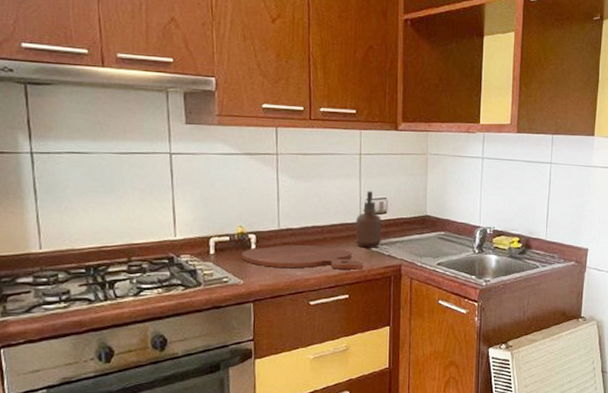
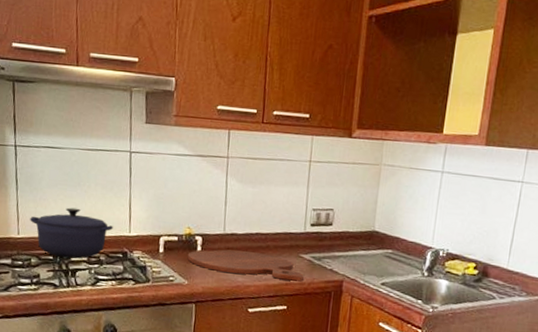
cooking pot: none [54,215,156,269] -> present [30,207,113,259]
soap dispenser: present [355,191,381,248] -> none [297,201,327,261]

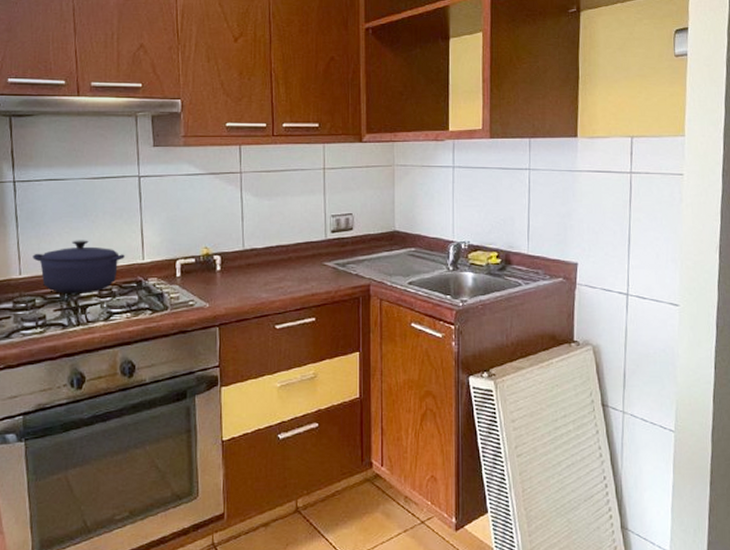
cutting board: present [187,249,305,282] -> none [206,266,331,291]

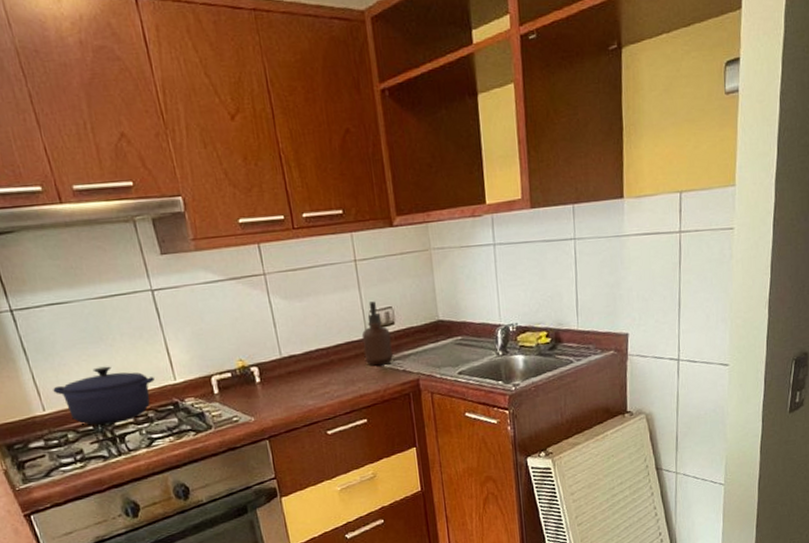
soap dispenser: none [321,207,348,267] -> present [362,301,393,366]

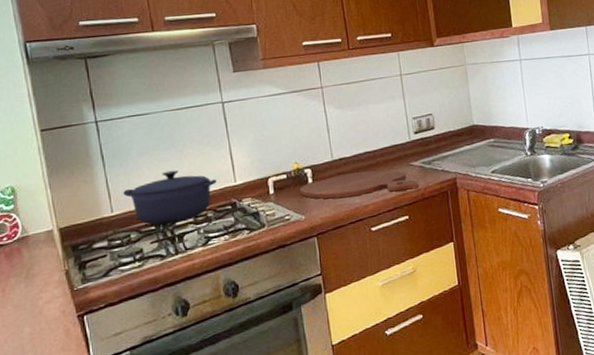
cutting board: none [246,369,379,400] -> present [299,170,420,199]
soap dispenser: present [362,301,393,366] -> none [405,109,433,167]

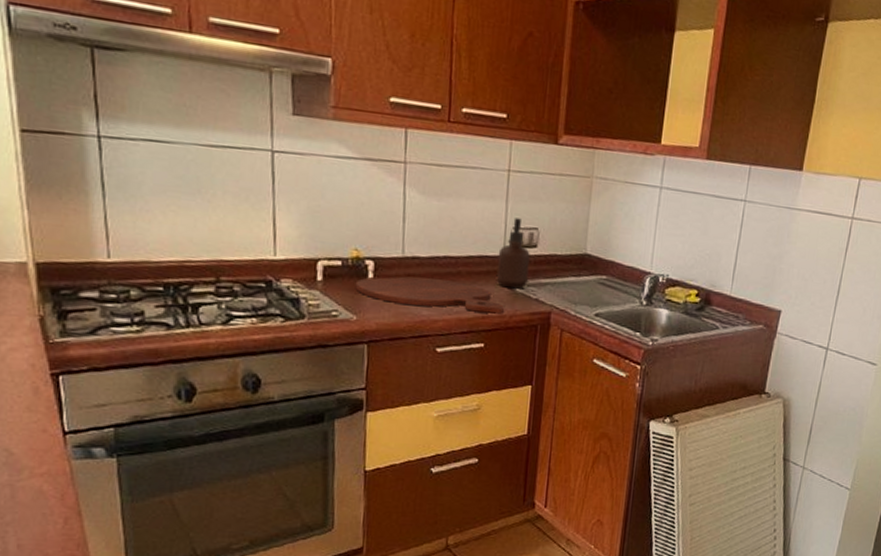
cooking pot: present [123,170,217,226] -> none [126,222,251,290]
soap dispenser: none [405,109,433,167] -> present [496,218,530,289]

